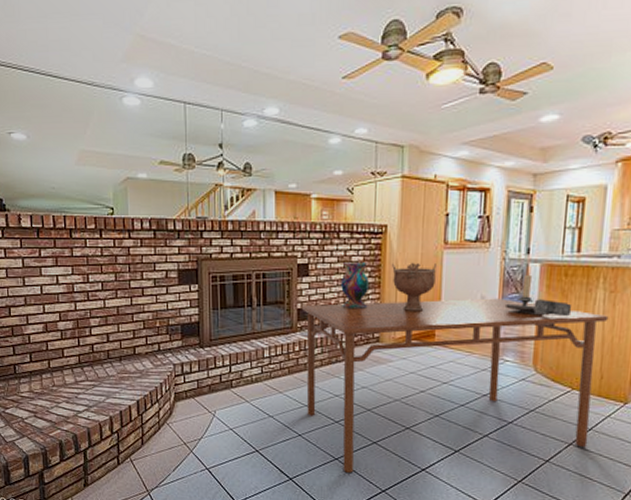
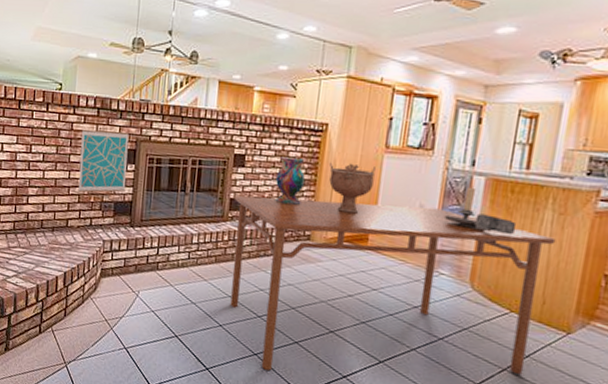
wall art: none [139,252,191,318] -> present [78,129,129,193]

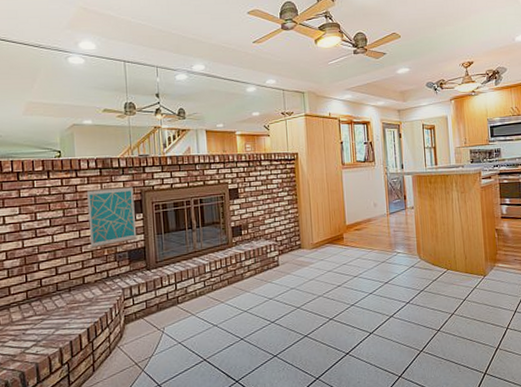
dining table: present [230,195,556,374] -> none [234,204,465,367]
vase: present [275,156,306,205] -> none [265,184,289,223]
decorative bowl: present [329,162,375,214] -> none [305,181,339,221]
candlestick: present [445,185,517,236] -> none [392,183,438,215]

